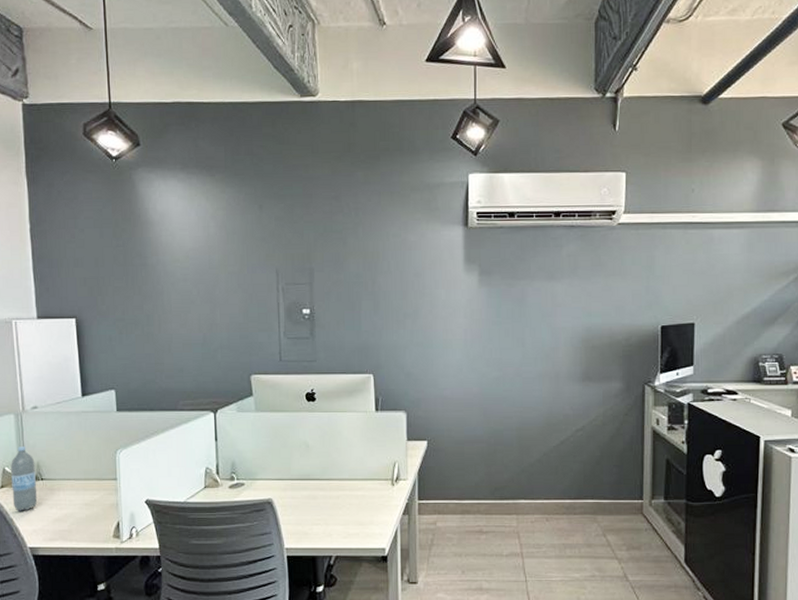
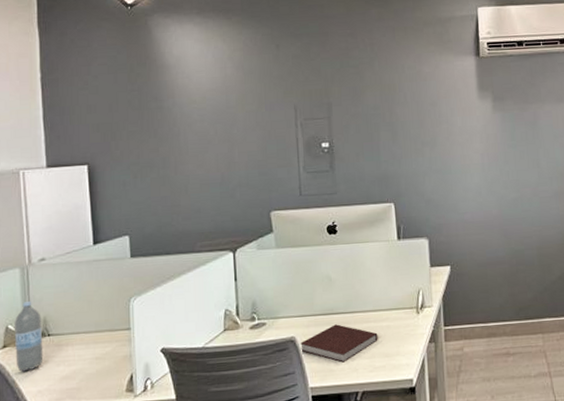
notebook: none [276,490,353,527] -> present [299,324,378,363]

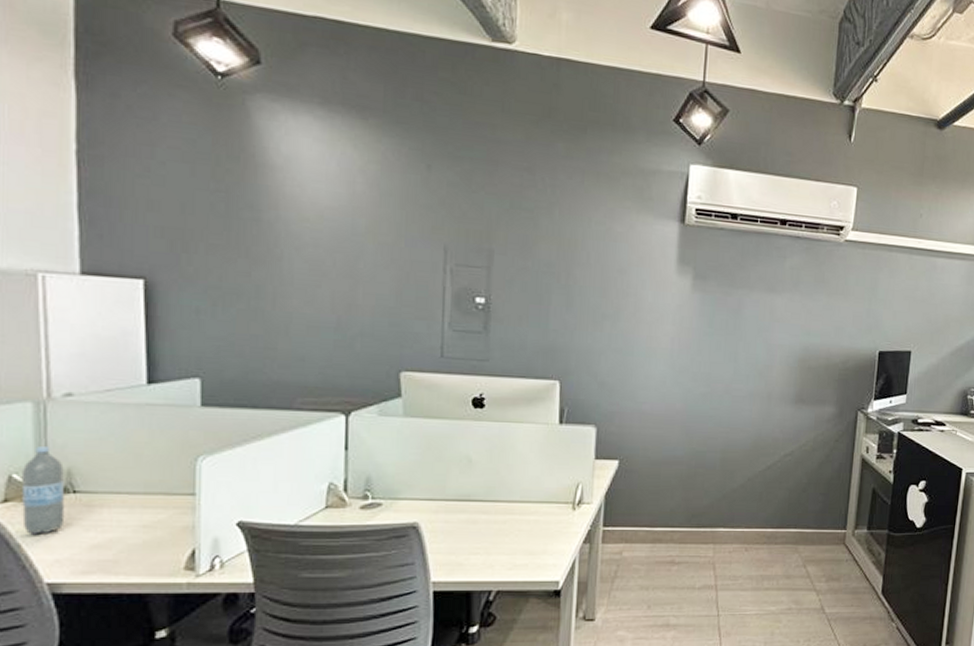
notebook: present [299,324,378,363] -> none [423,513,523,557]

